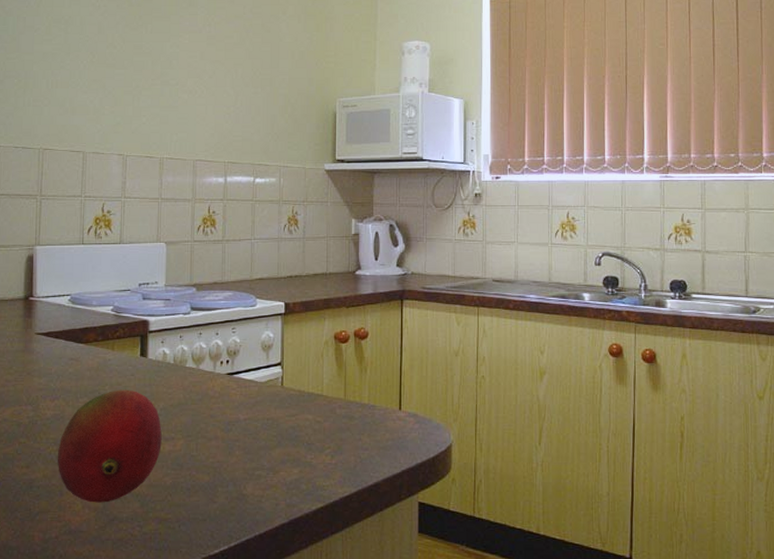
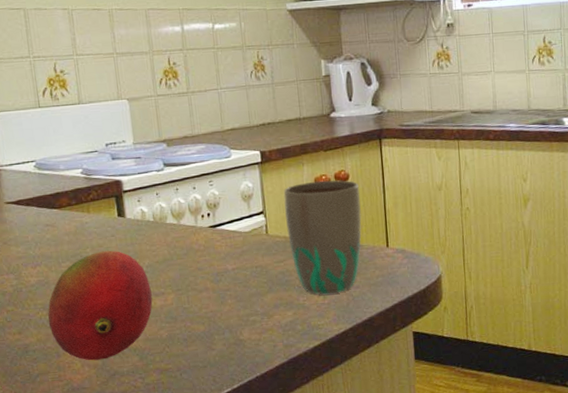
mug: none [301,336,378,454] -> present [283,180,362,295]

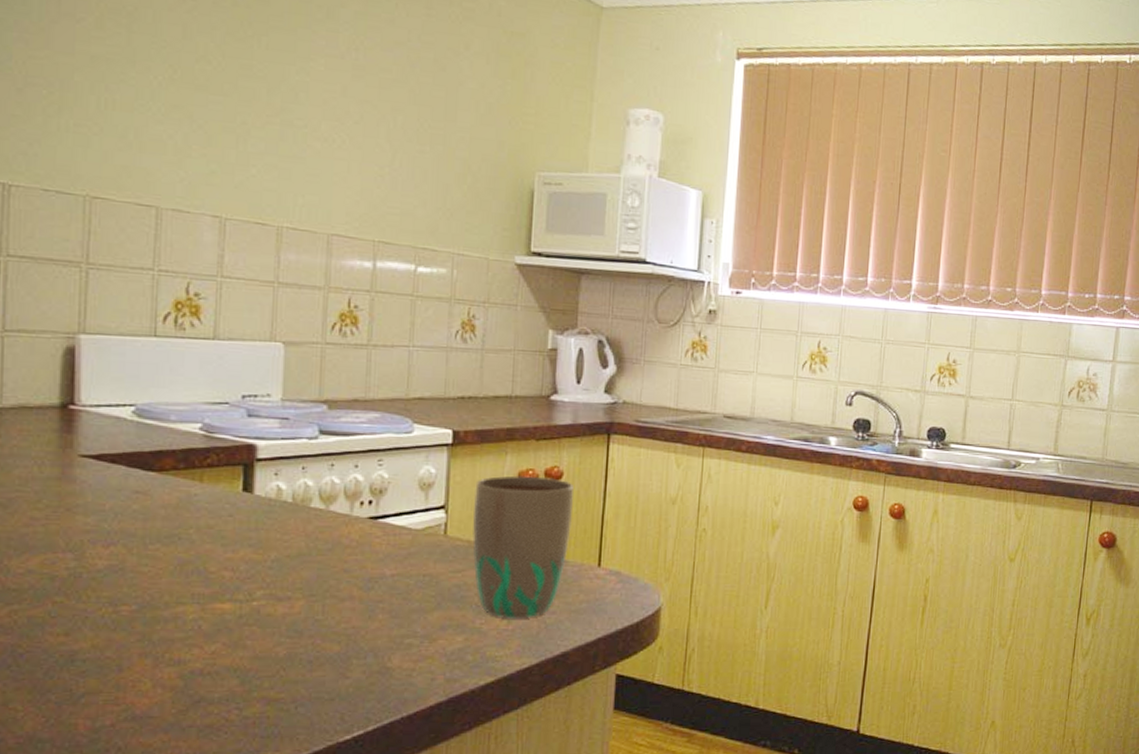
fruit: present [48,250,153,361] -> none [113,534,273,680]

